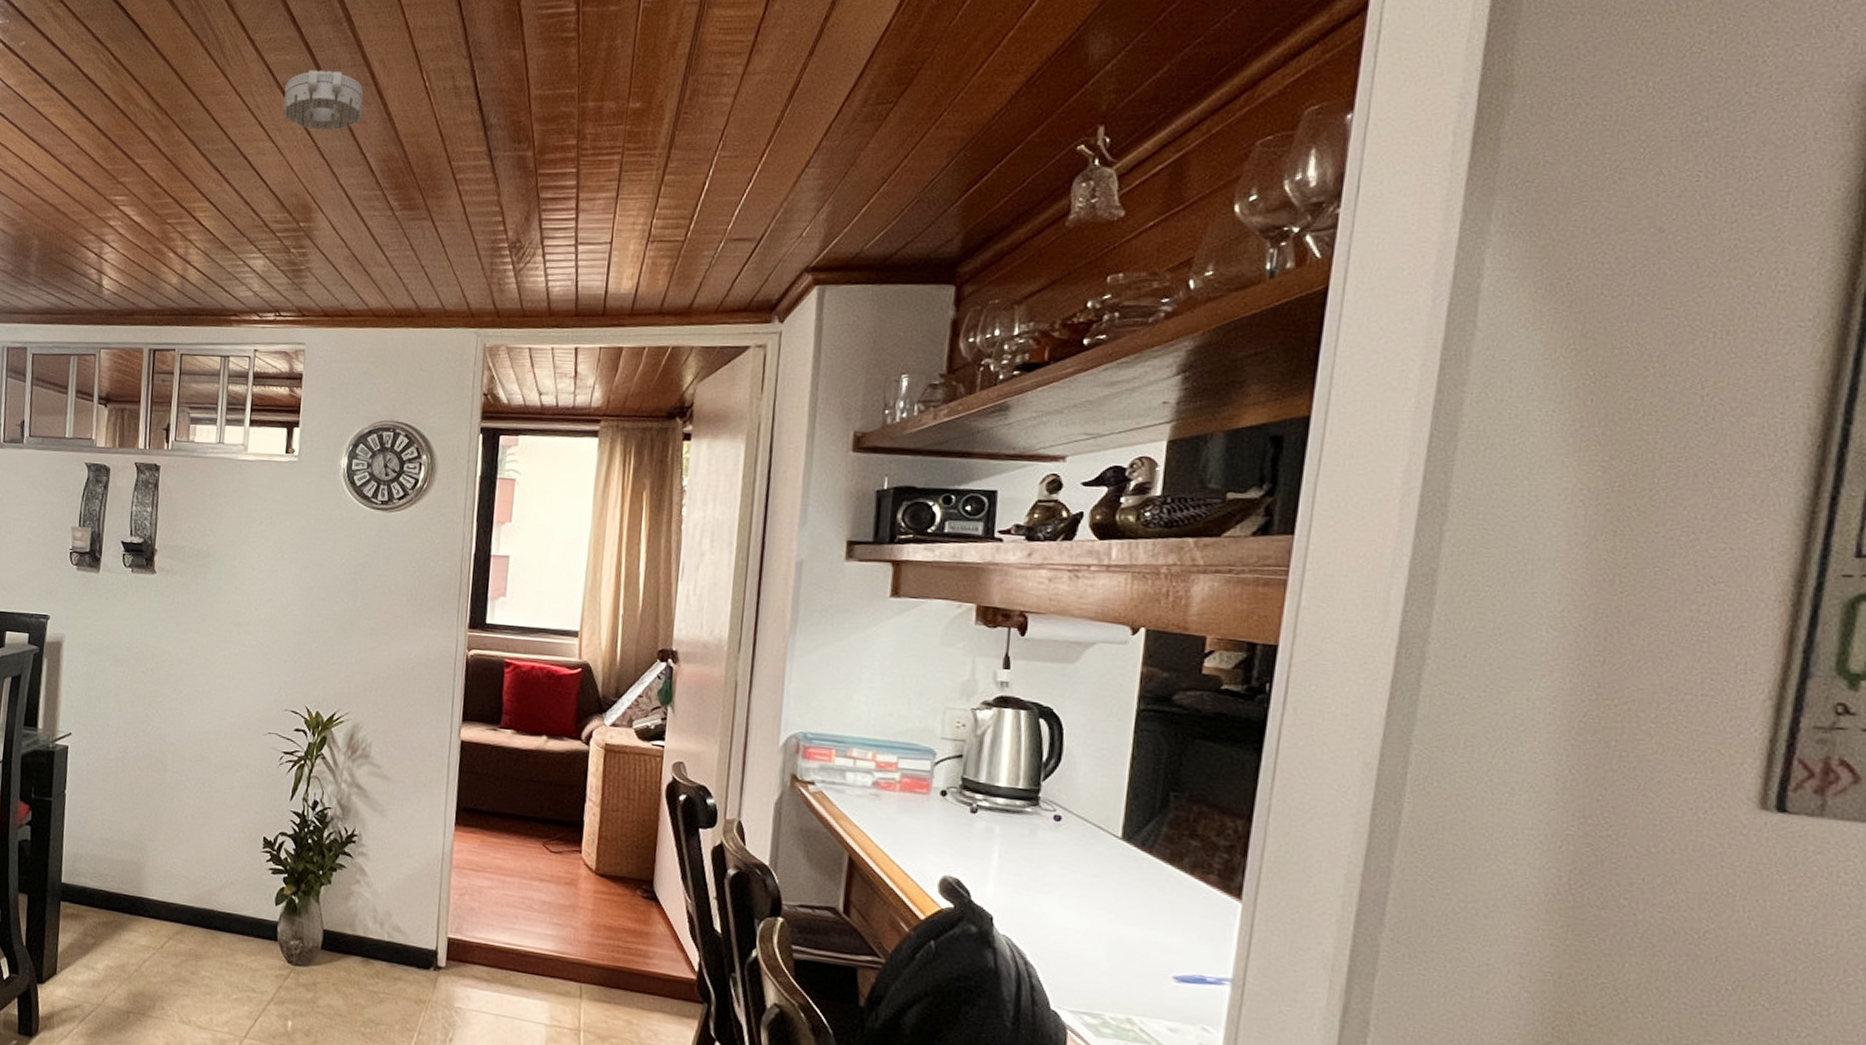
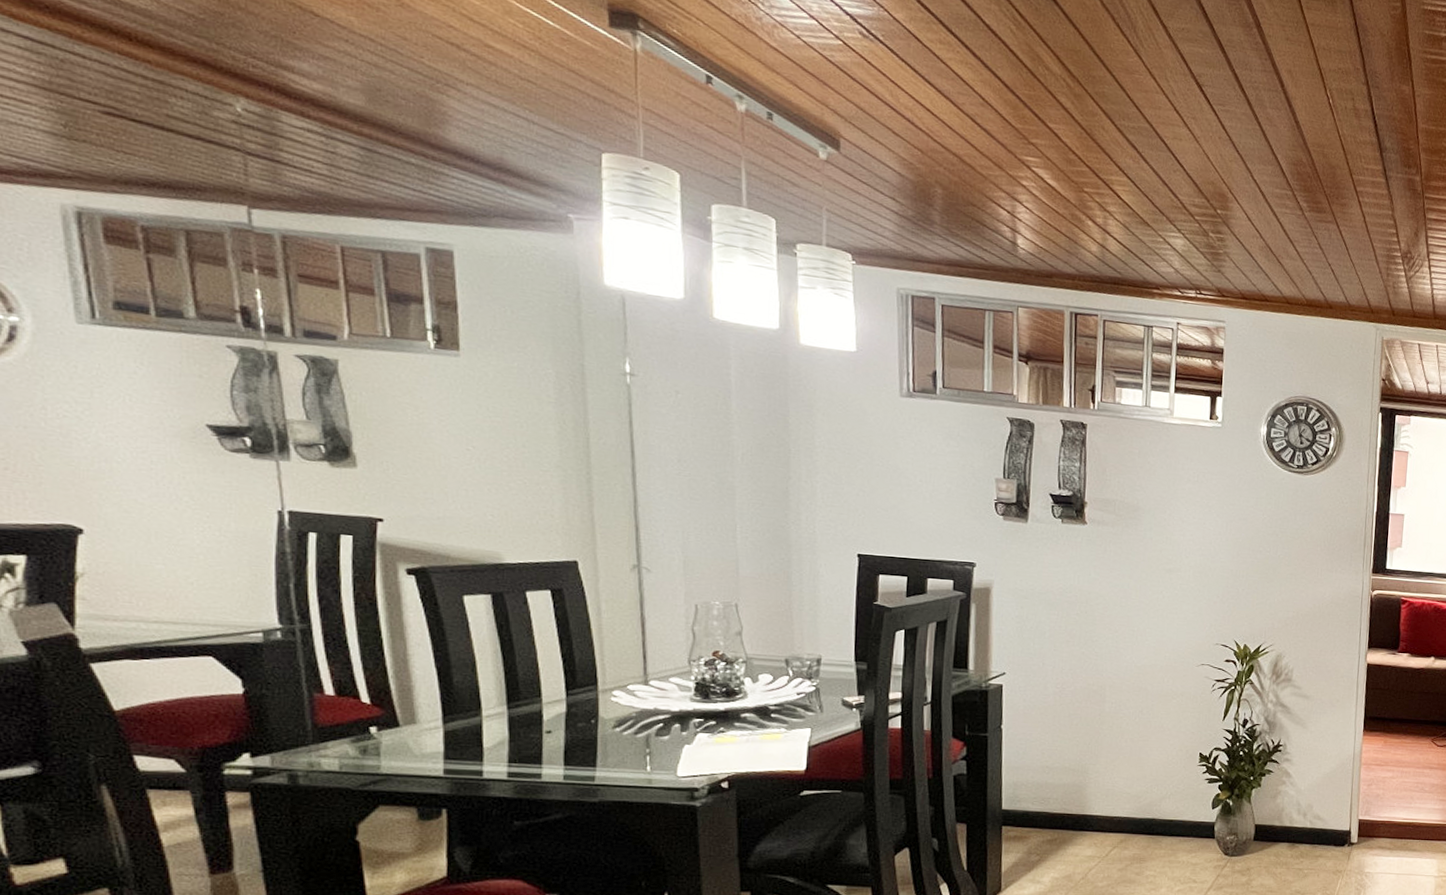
smoke detector: present [283,70,364,131] -> none [1198,67,1274,129]

